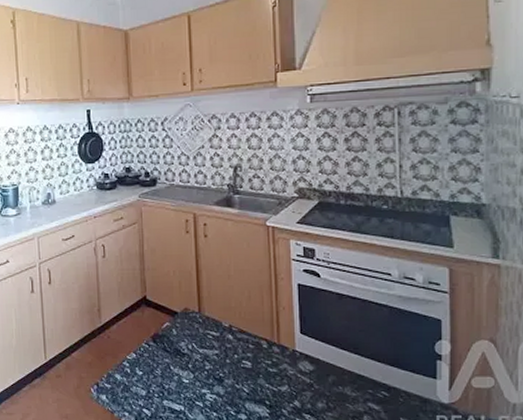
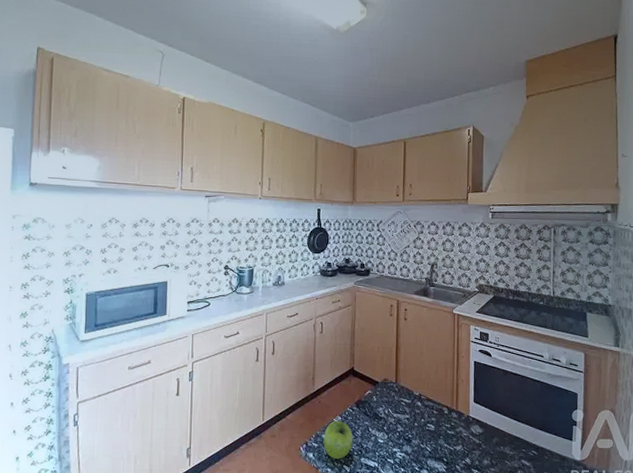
fruit: none [117,357,153,402] -> present [323,420,354,459]

